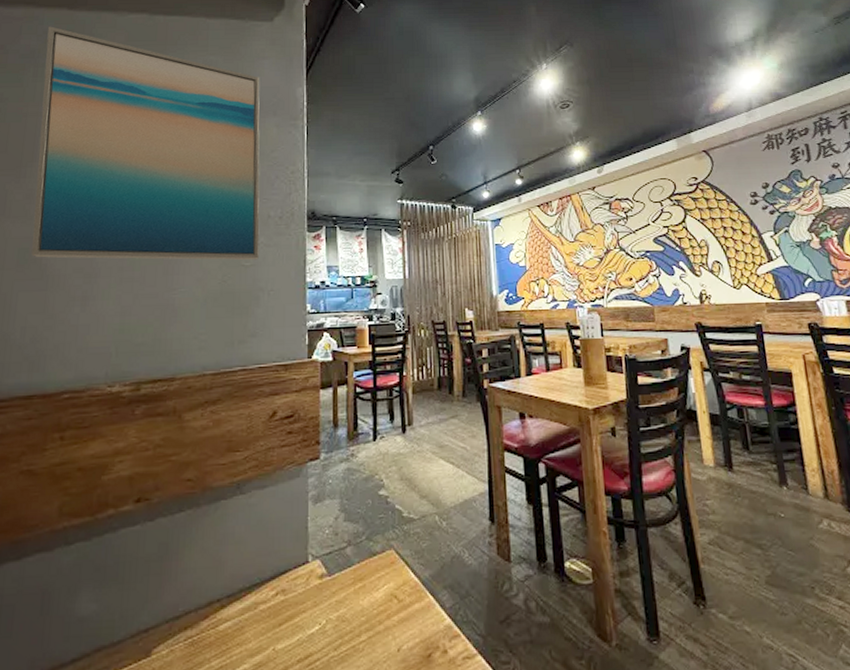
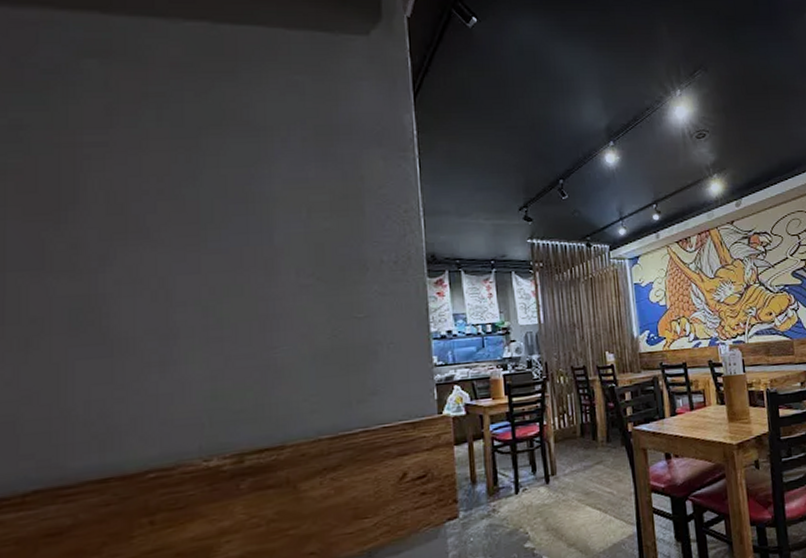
wall art: present [31,26,260,261] -> none [76,34,373,320]

